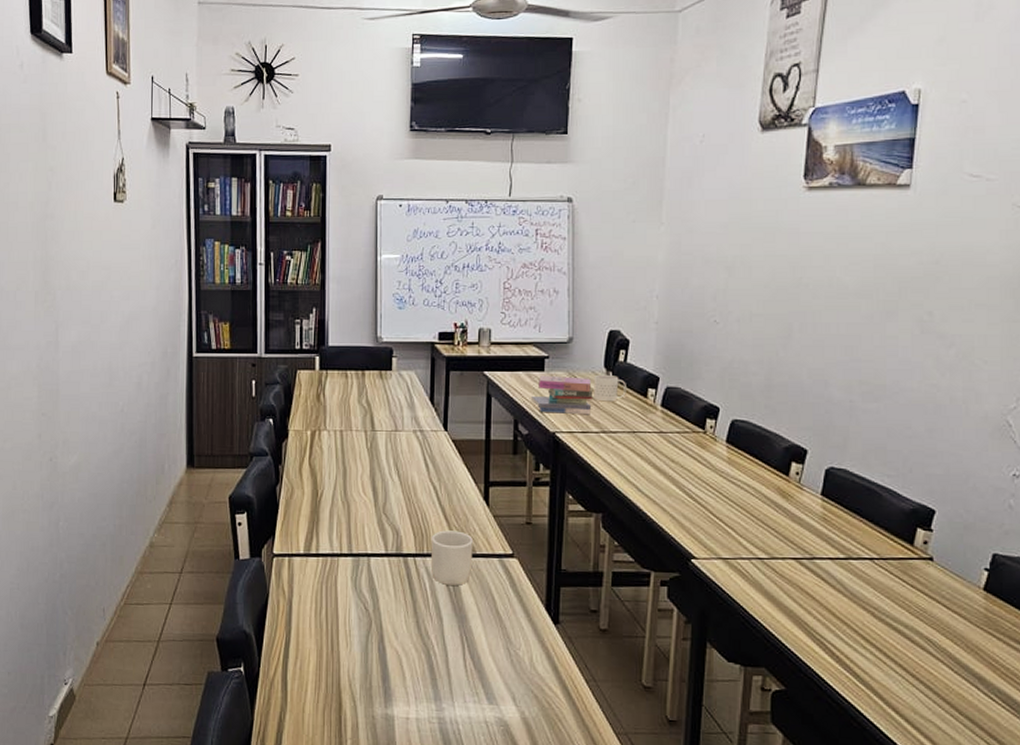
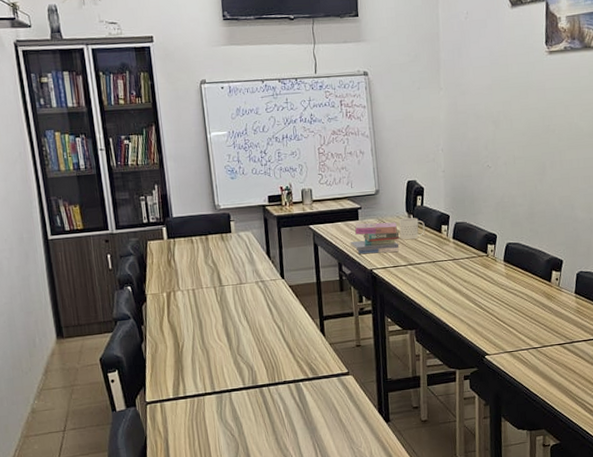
mug: present [430,530,474,585] -> none [280,360,317,405]

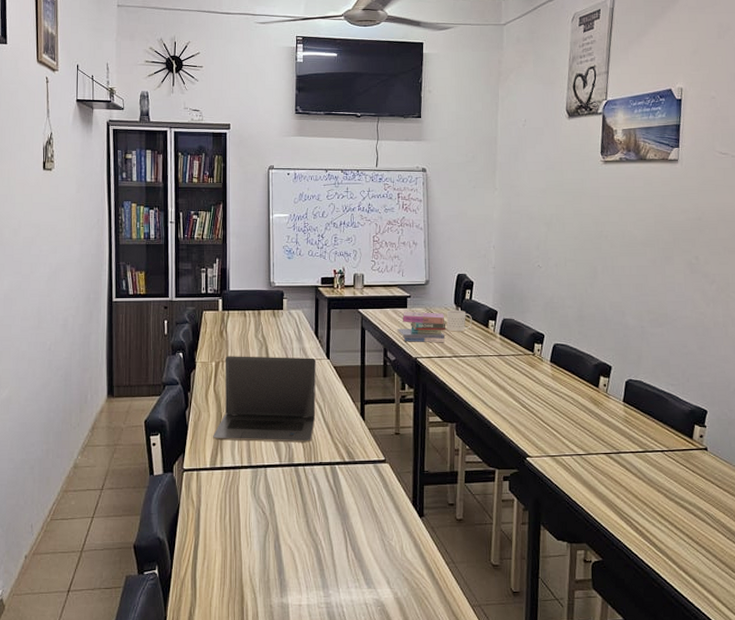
laptop computer: none [173,279,276,371] -> present [213,356,317,443]

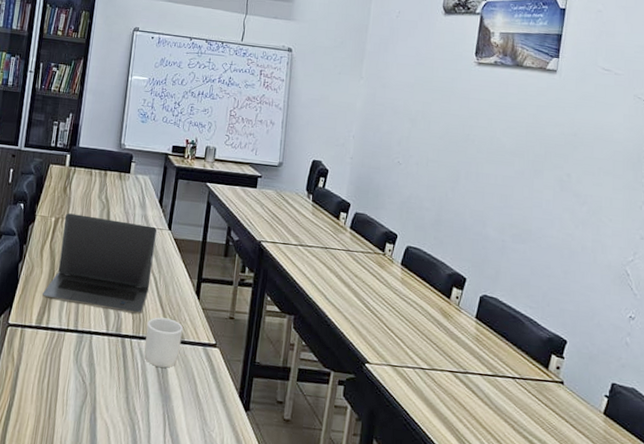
mug: none [317,442,353,488] -> present [144,317,184,368]
books: present [396,311,447,343] -> none [243,191,295,230]
mug: present [446,309,472,332] -> none [295,196,323,221]

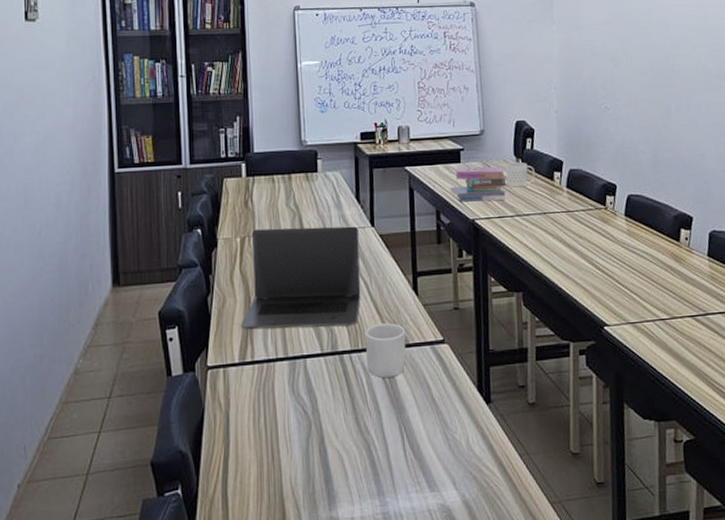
books: none [243,191,295,230] -> present [449,166,507,202]
mug: none [295,196,323,221] -> present [505,161,535,188]

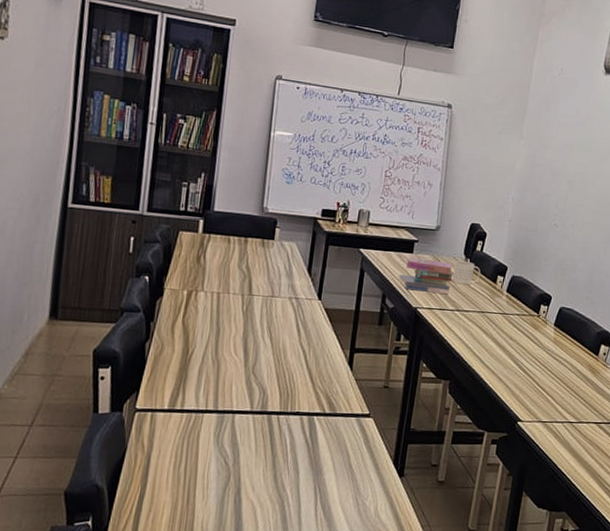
laptop computer: present [241,226,361,330] -> none [175,285,306,390]
mug: present [364,323,406,378] -> none [293,391,336,442]

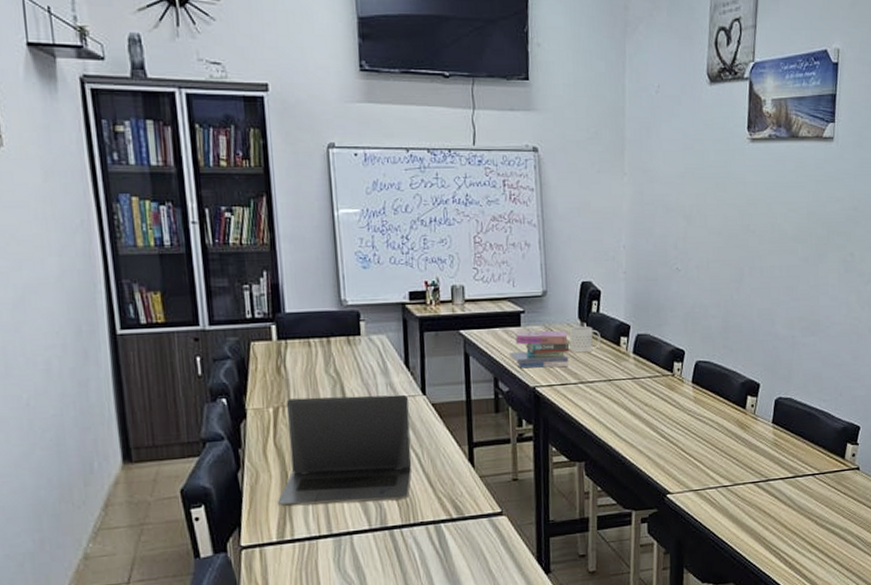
laptop computer: none [175,285,306,390] -> present [278,394,412,507]

